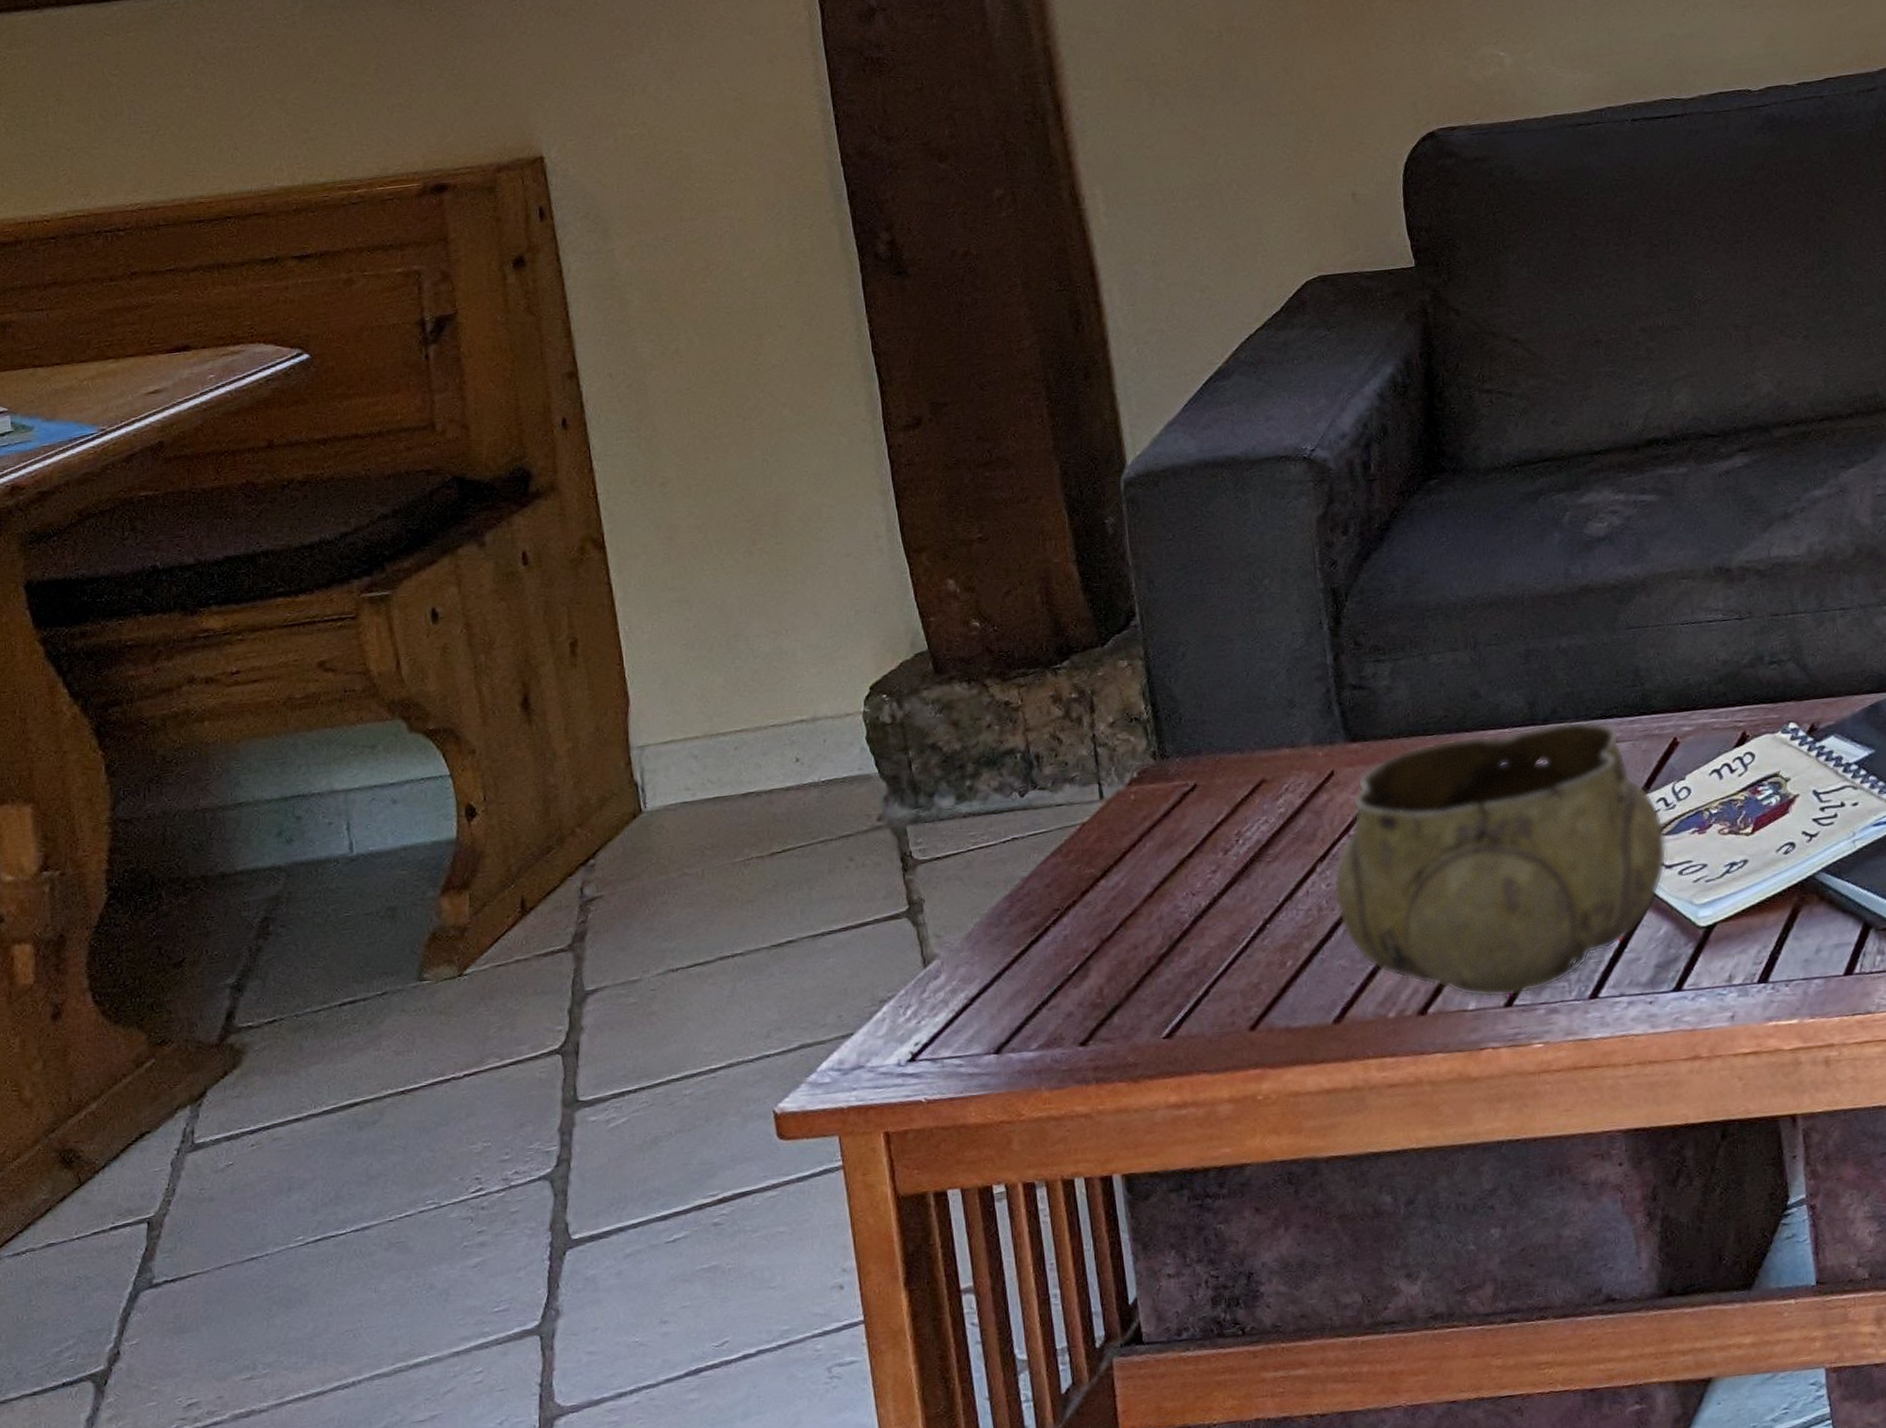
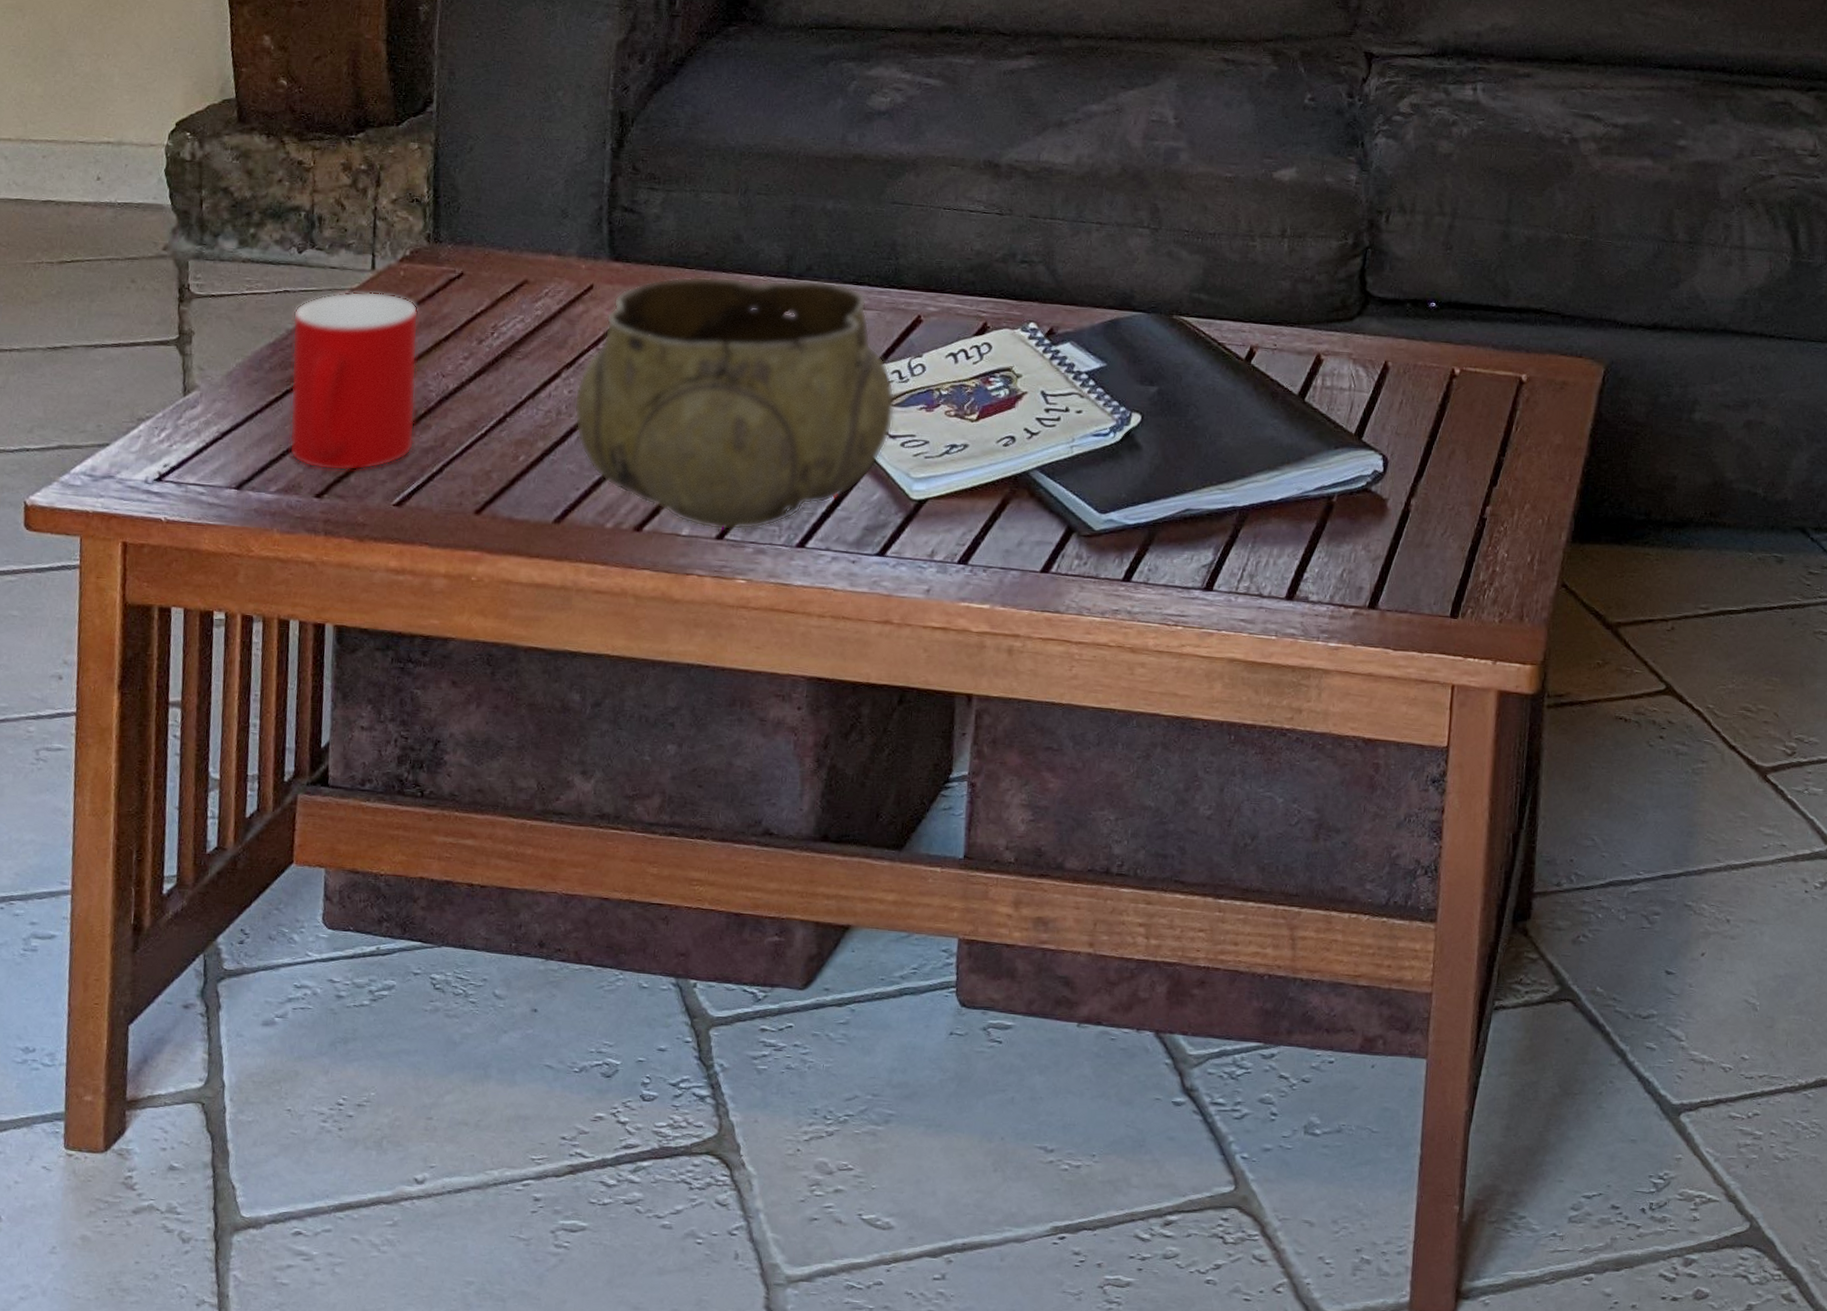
cup: none [1025,820,1175,1017] -> present [289,291,419,471]

